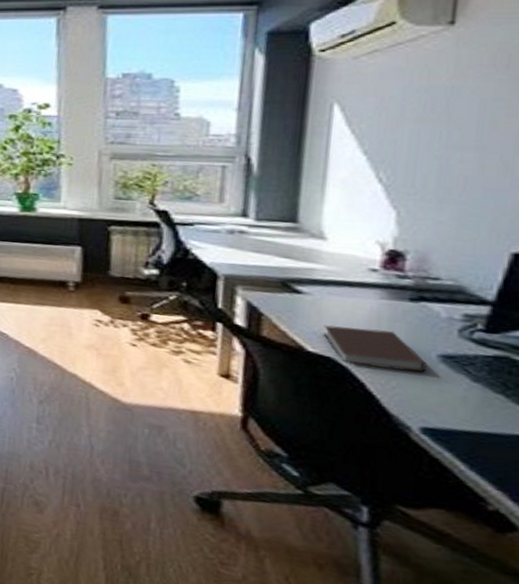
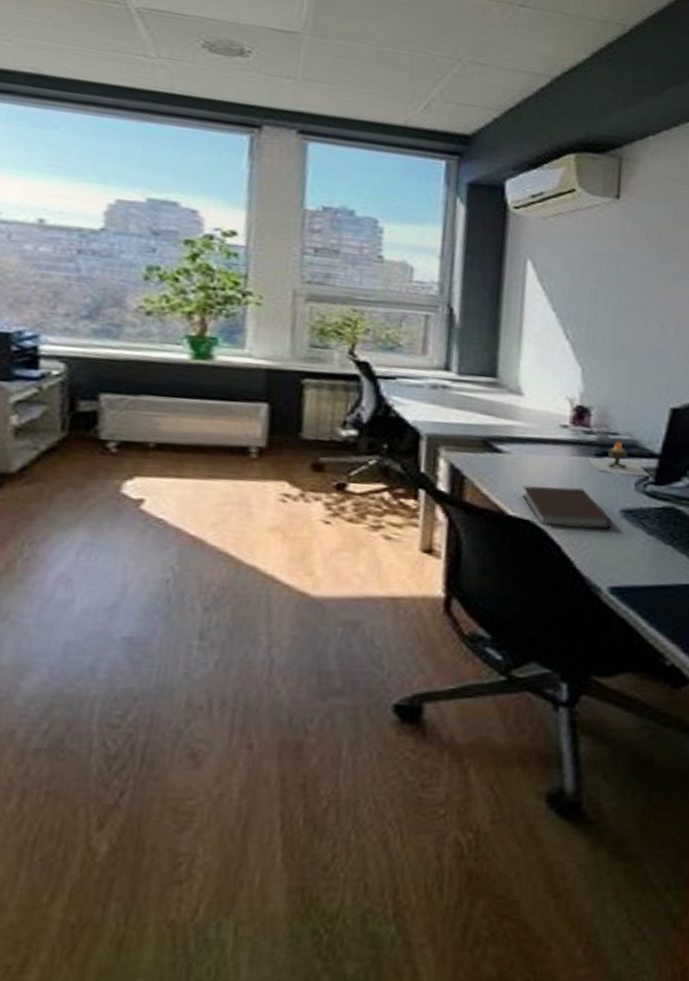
candle: none [399,286,479,324] -> present [586,441,650,477]

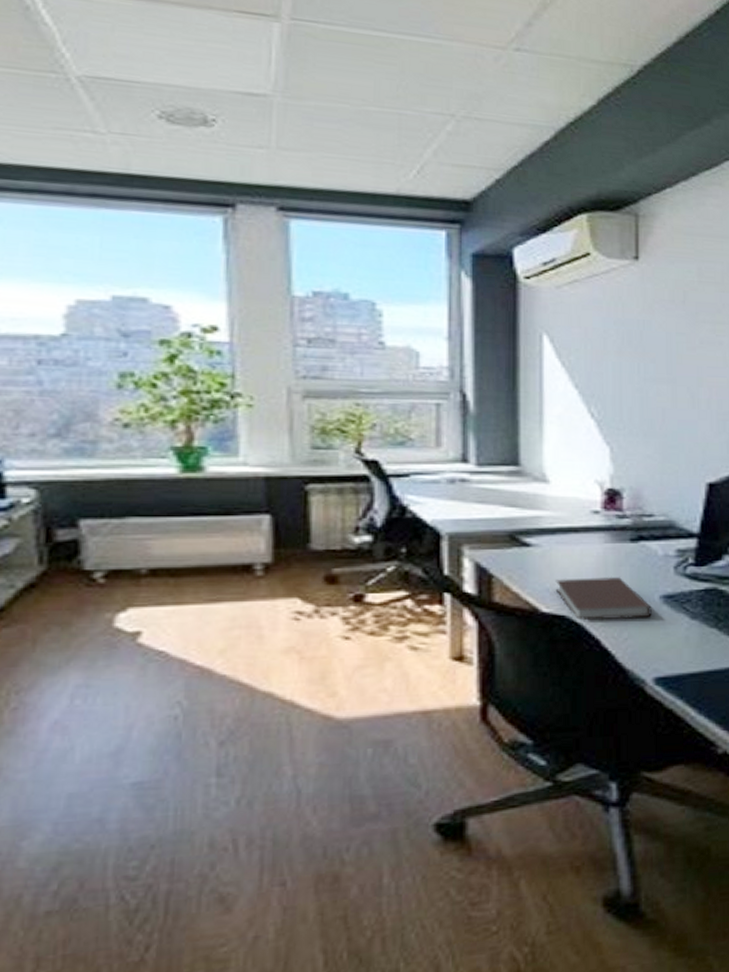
candle: present [586,441,650,477] -> none [621,523,689,558]

